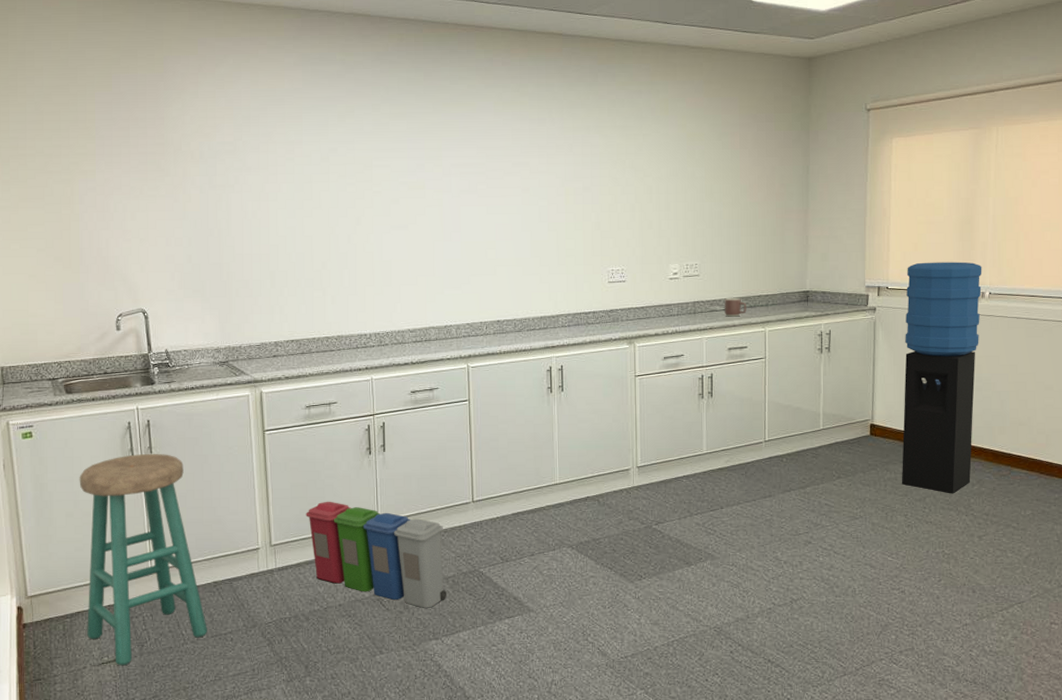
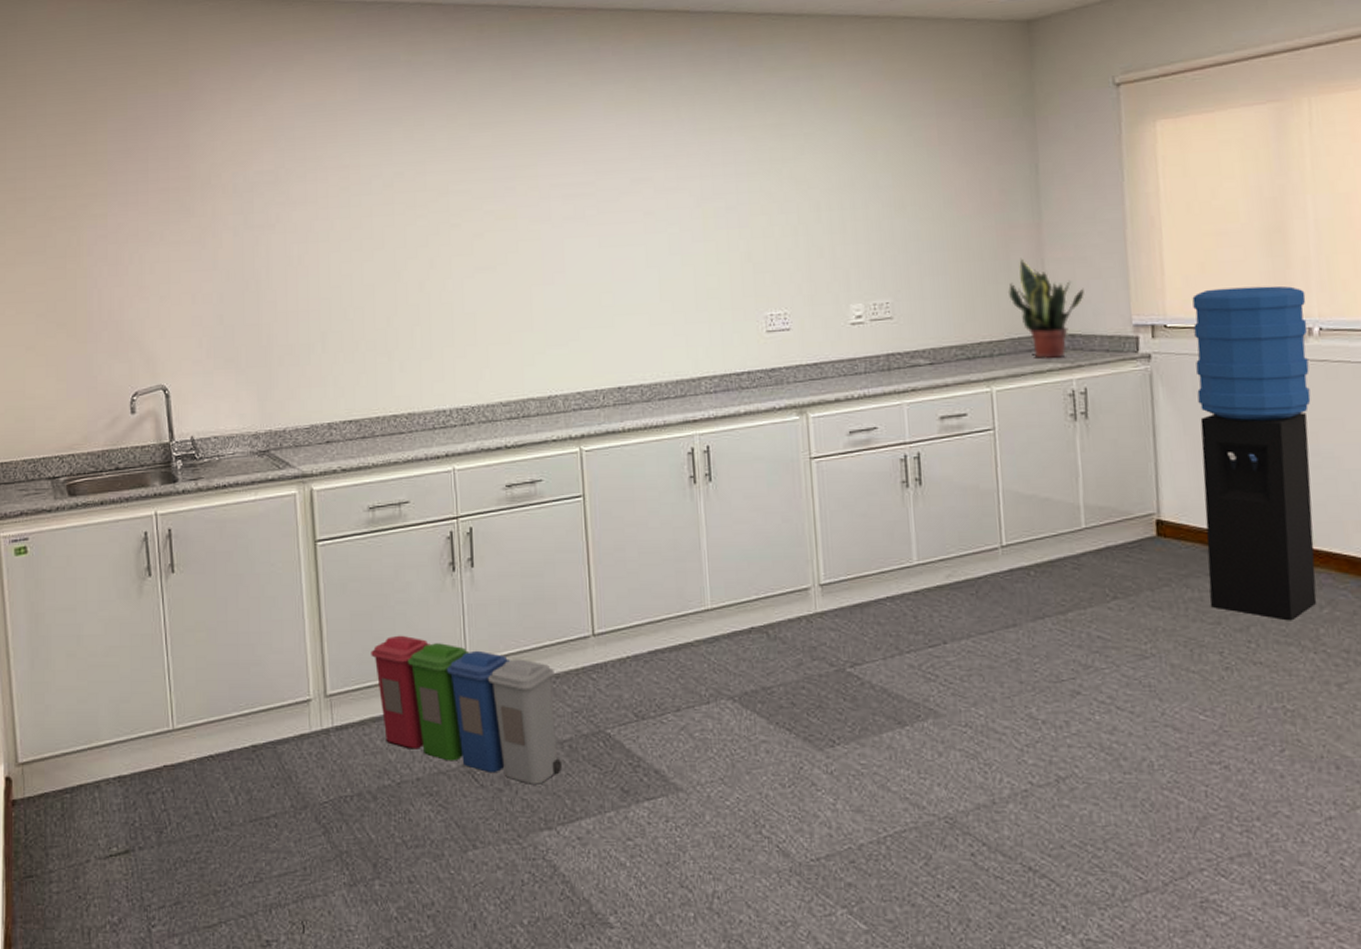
stool: present [79,453,207,666] -> none [83,572,244,860]
mug: present [724,298,747,317] -> none [930,347,963,374]
potted plant: none [781,235,834,309] -> present [1007,258,1084,359]

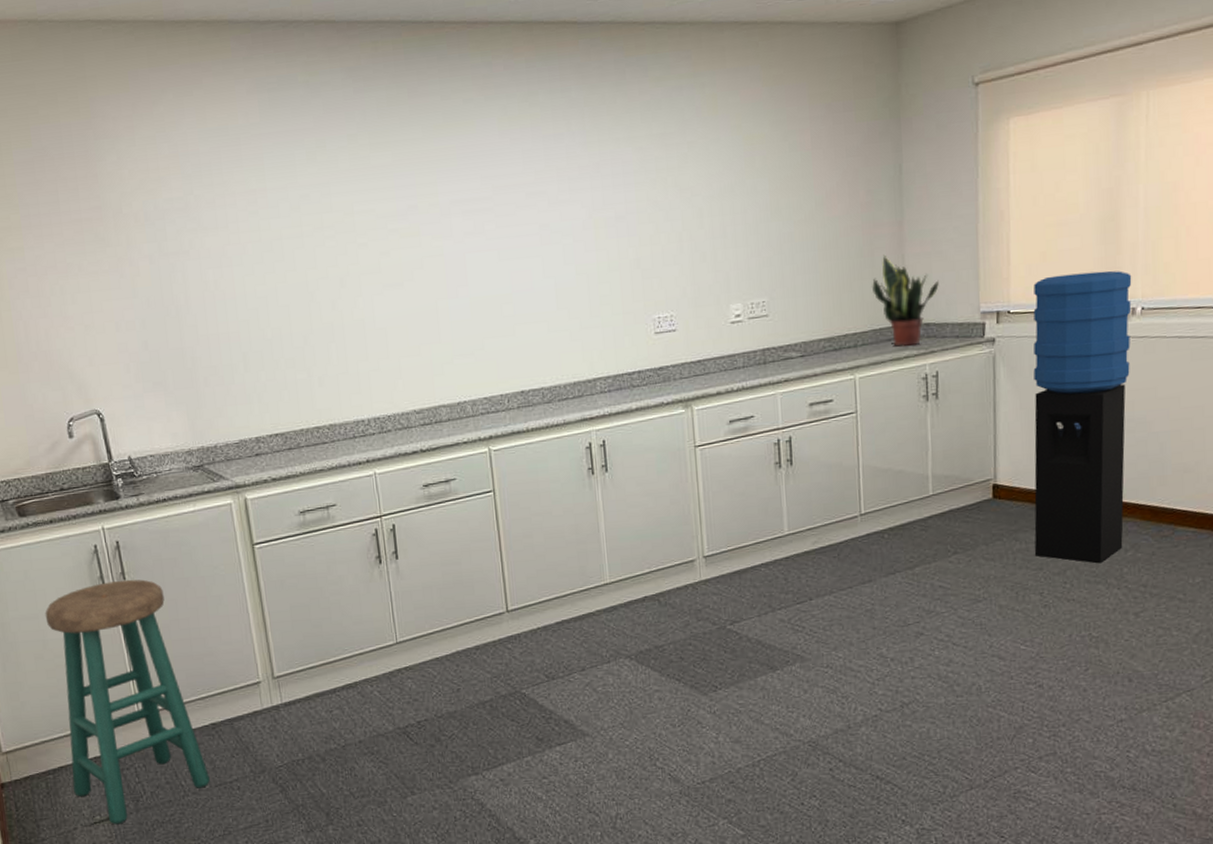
stool: none [83,572,244,860] -> present [45,579,210,825]
recycling bin: present [371,635,561,784] -> none [311,621,484,739]

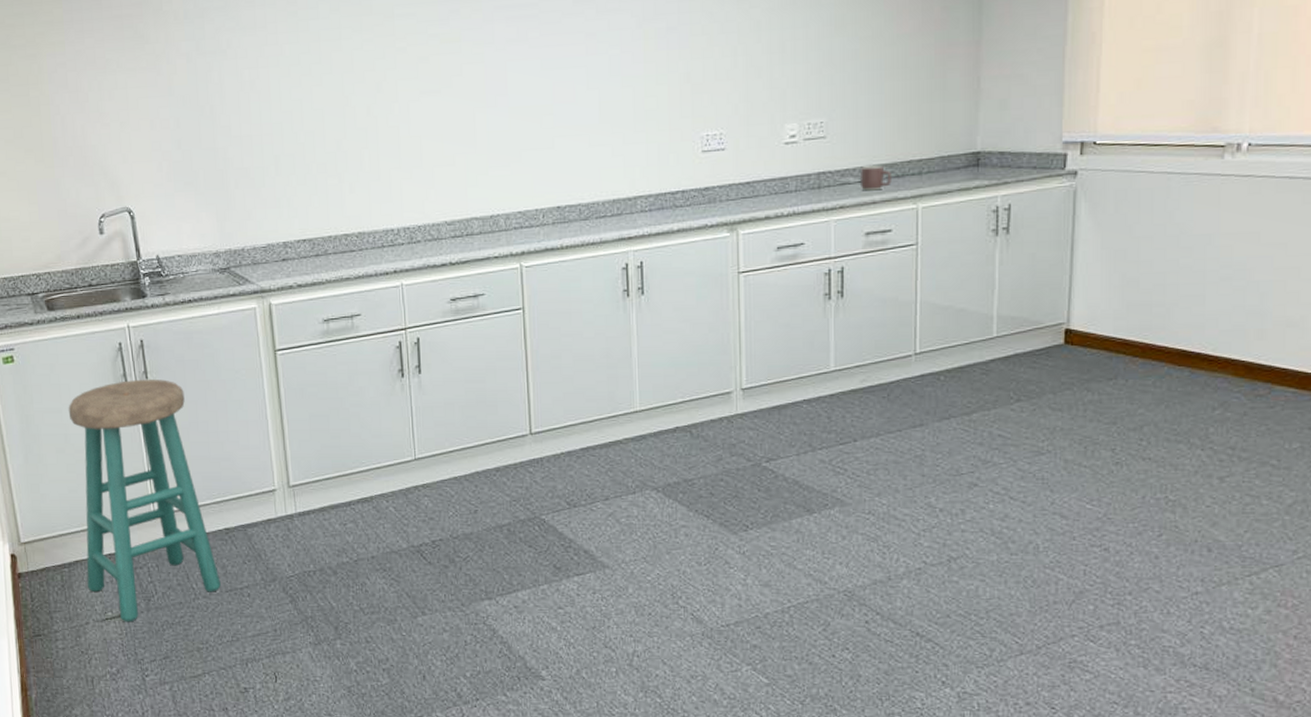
mug: none [801,340,830,365] -> present [861,165,891,191]
potted plant: present [871,254,939,347] -> none [941,76,1017,176]
water cooler: present [1033,270,1132,564] -> none [1109,101,1239,421]

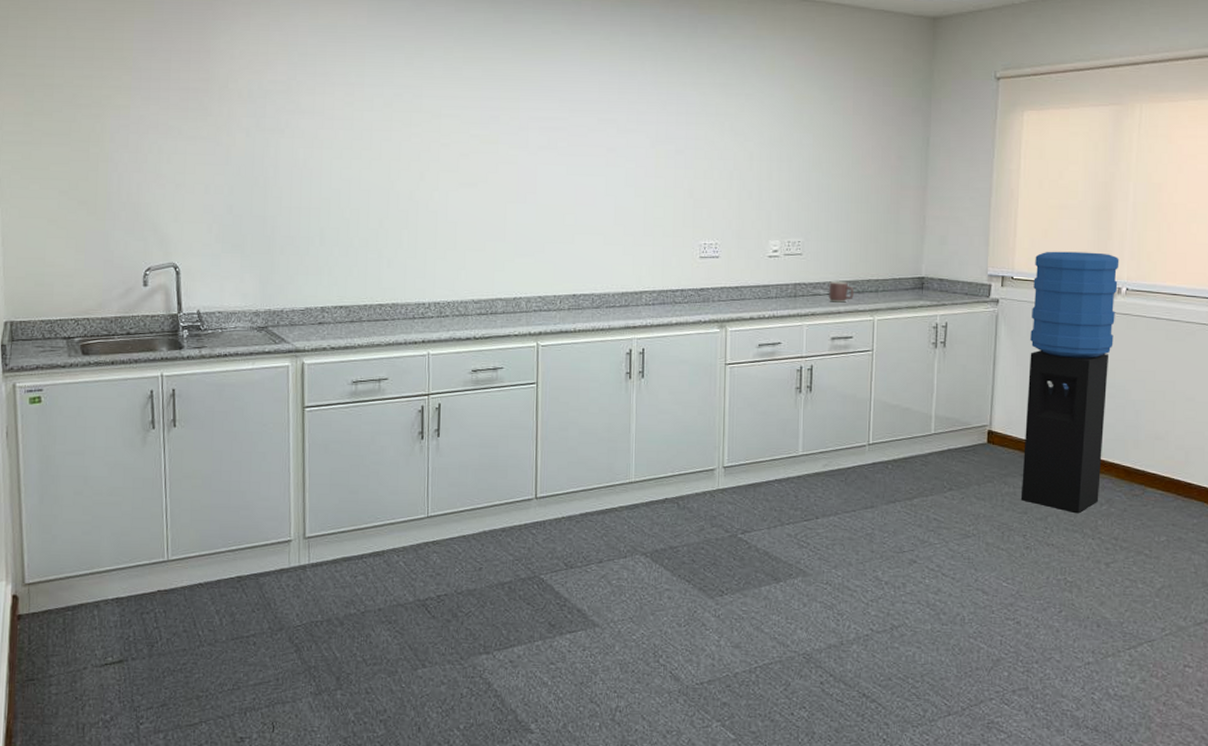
stool: present [68,378,221,622] -> none [90,427,227,668]
water cooler: none [1109,101,1239,421] -> present [1022,251,1119,514]

